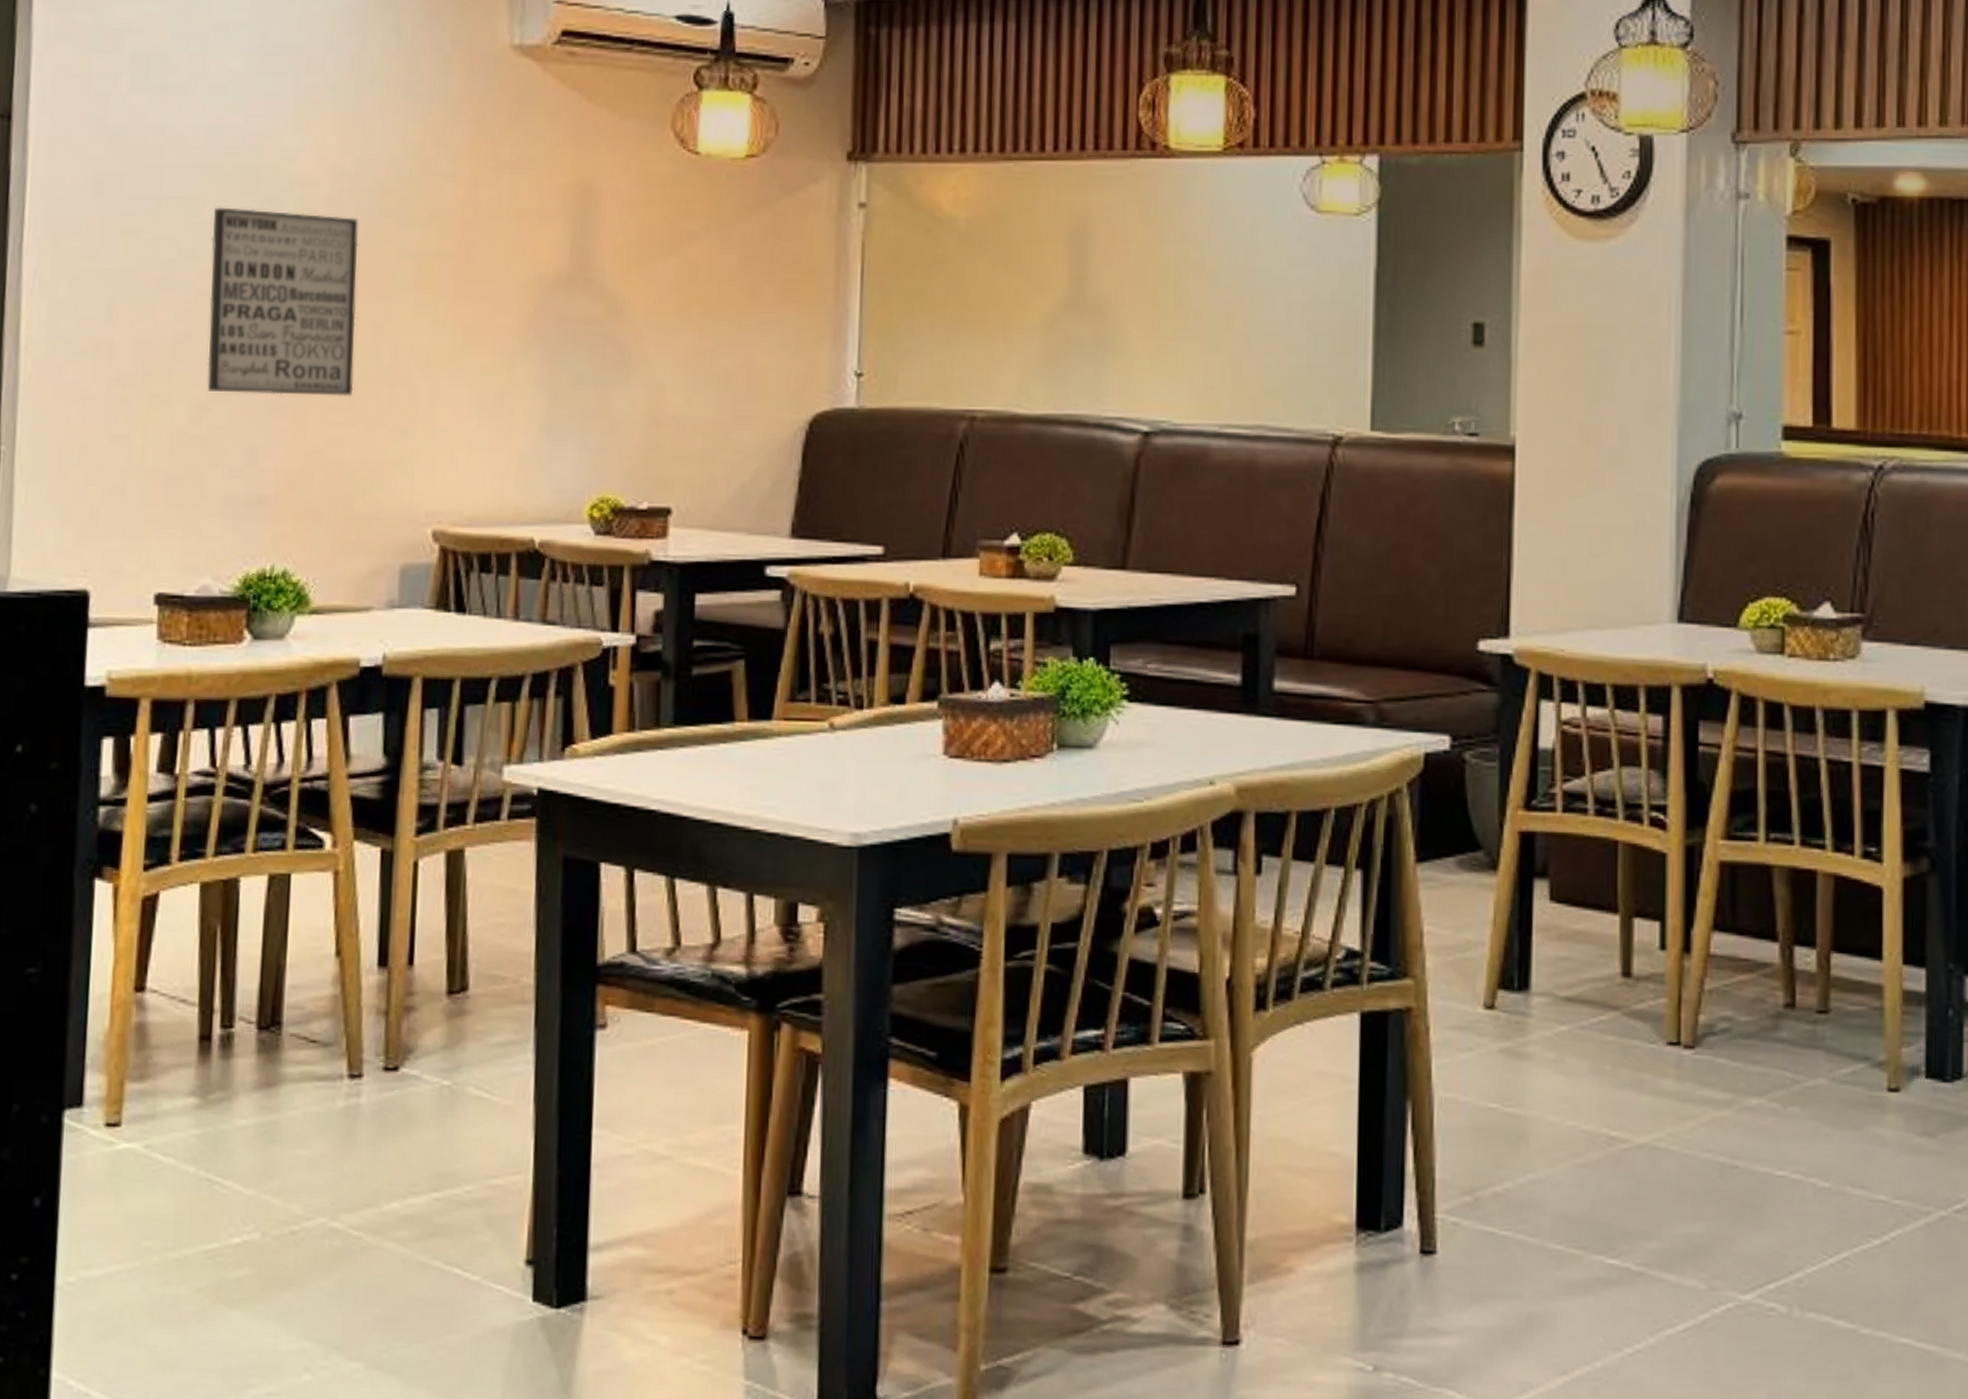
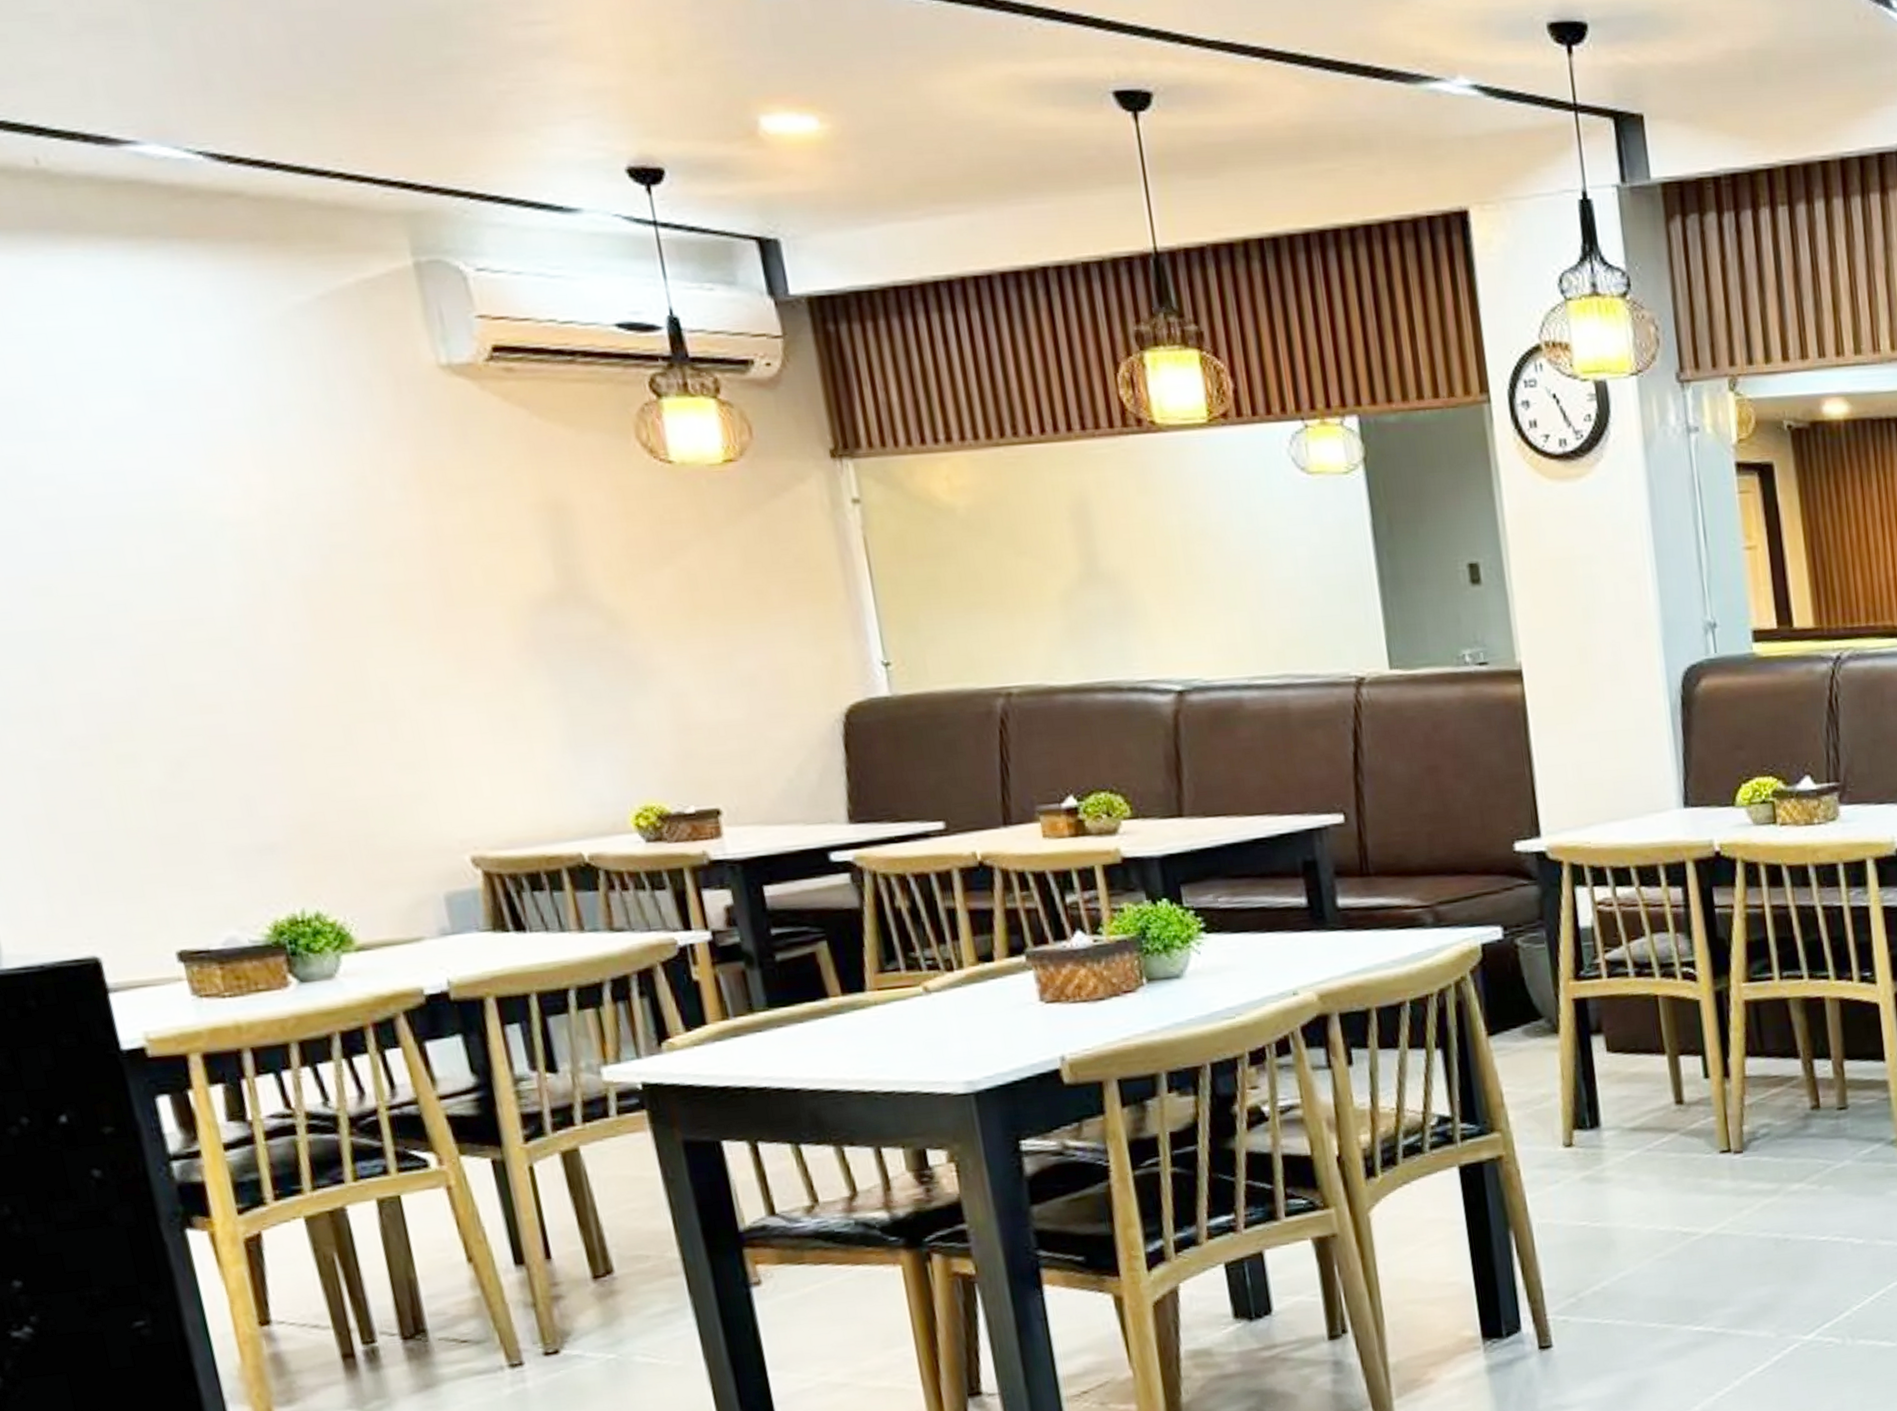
wall art: present [207,207,359,396] -> none [136,555,348,746]

